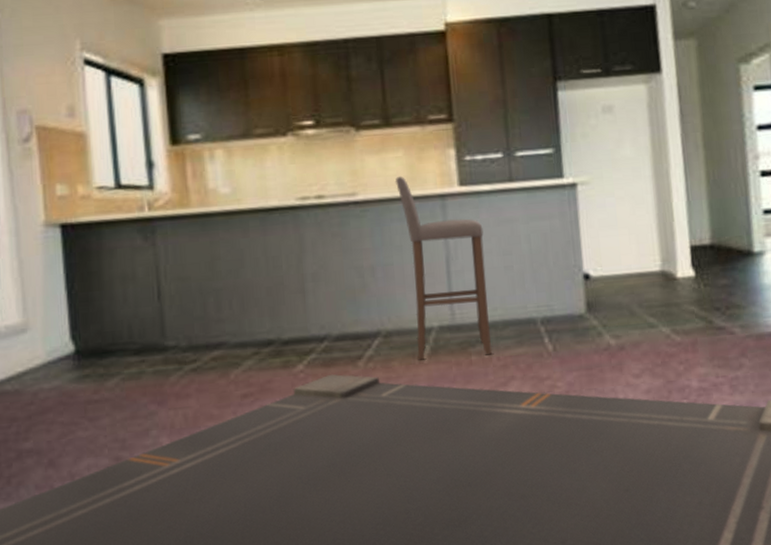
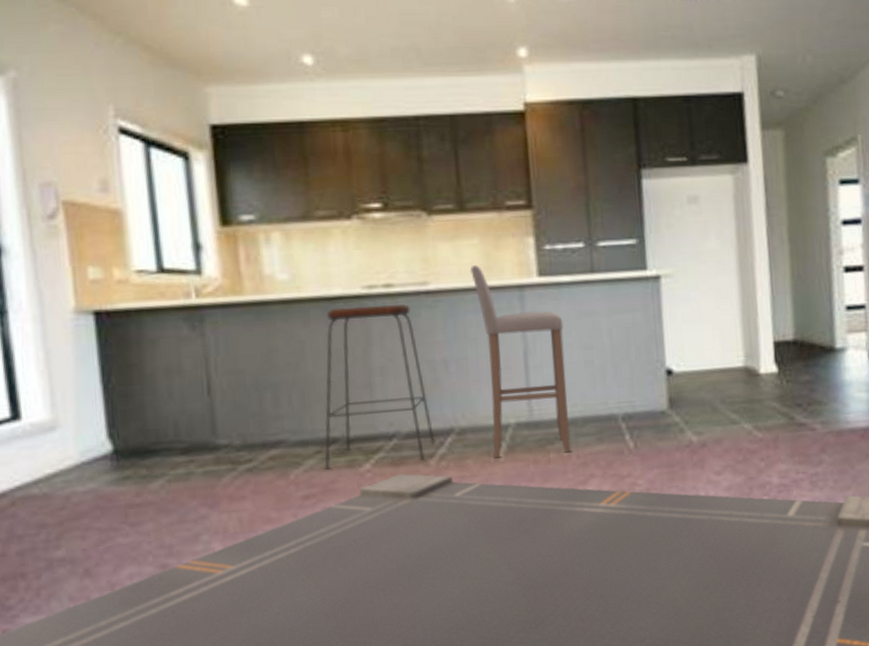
bar stool: none [261,214,364,370] -> present [324,304,436,470]

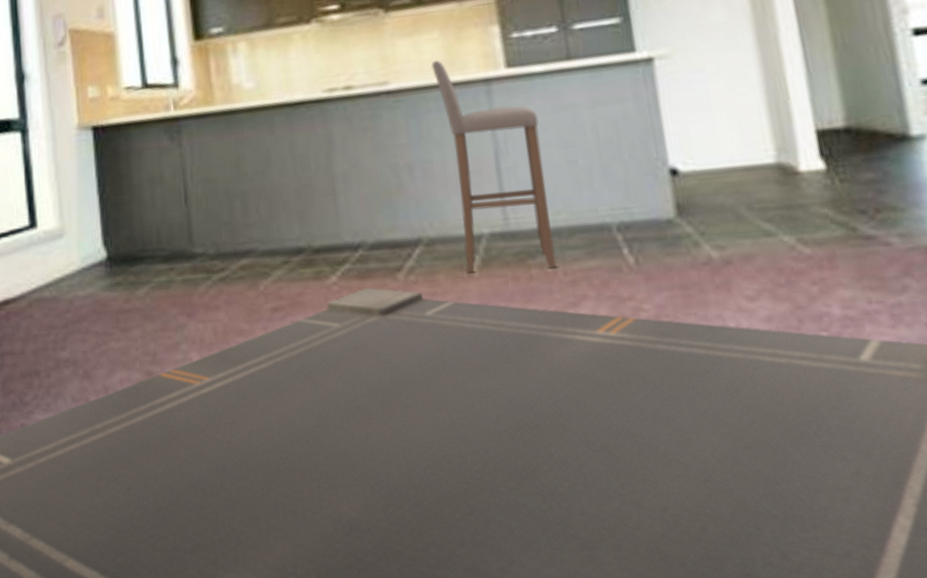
bar stool: present [324,304,436,470] -> none [289,106,403,281]

